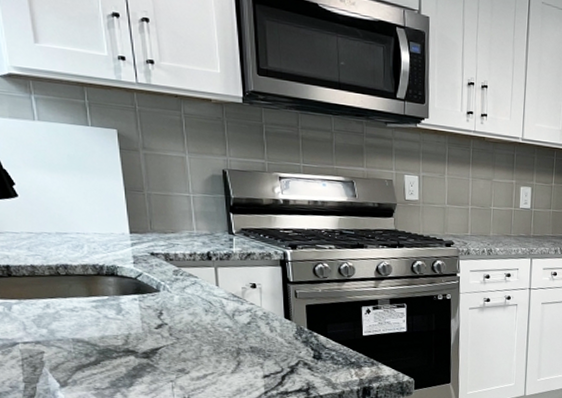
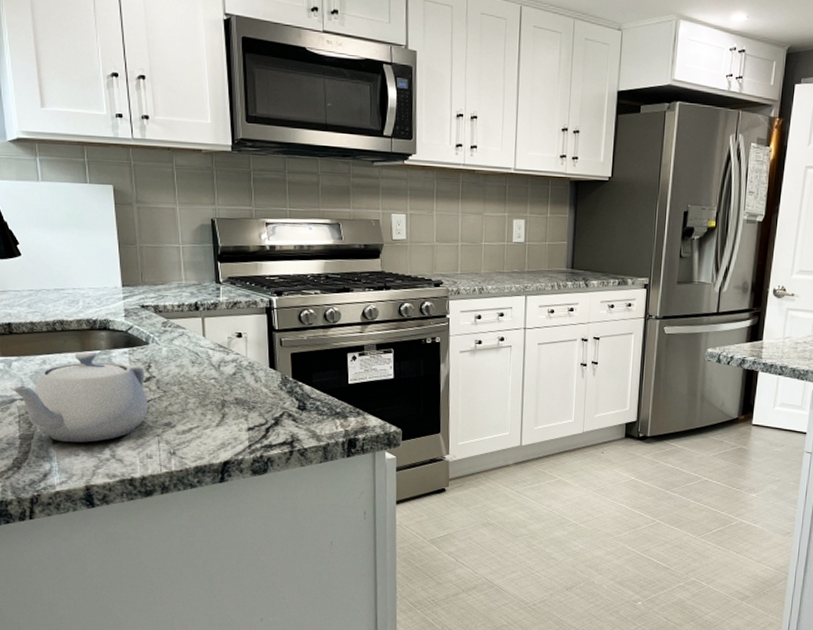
teapot: none [12,297,161,387] -> present [11,351,148,442]

